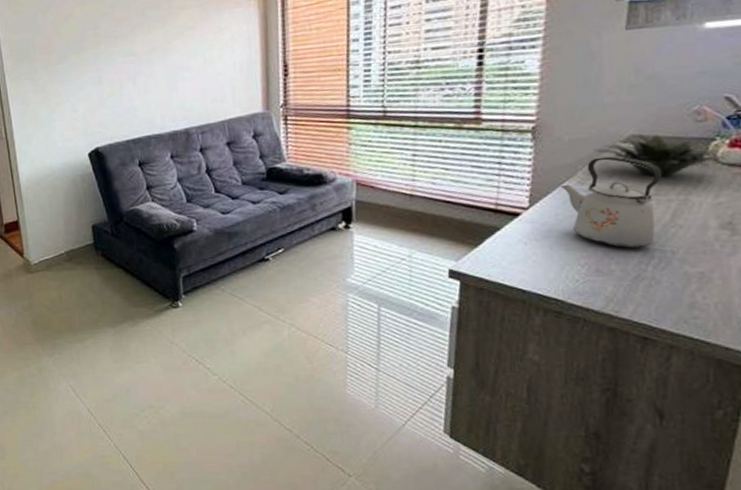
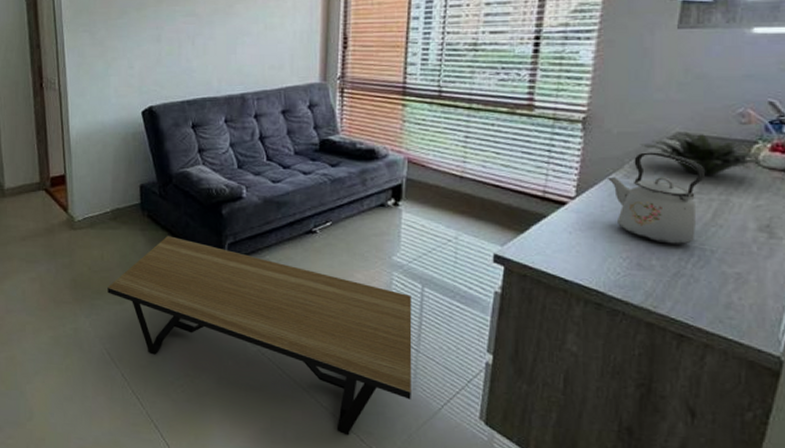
coffee table: none [68,273,374,456] -> present [107,236,412,436]

